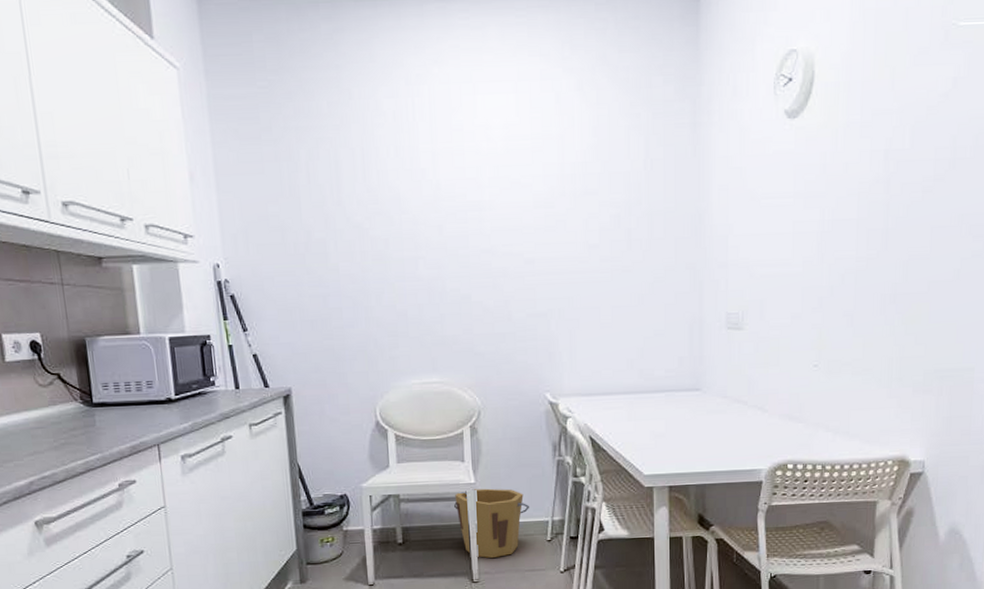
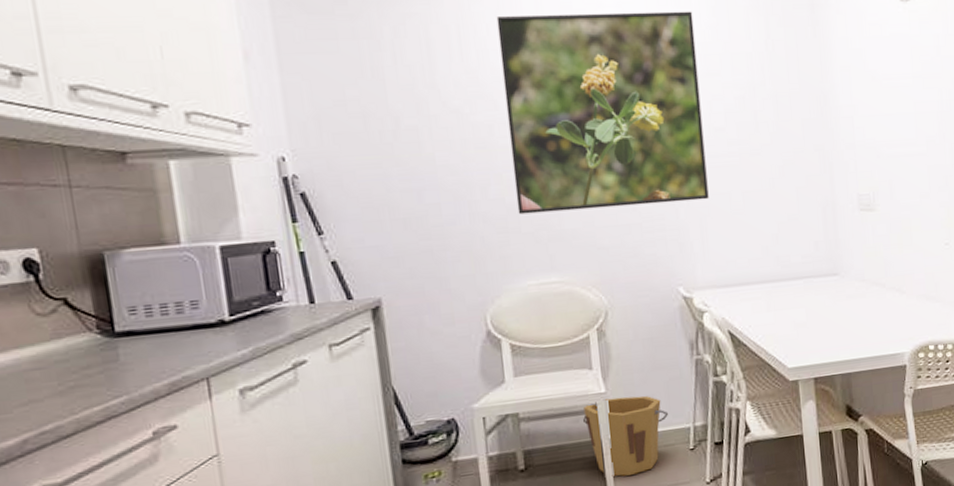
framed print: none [395,131,579,320] -> present [496,11,709,215]

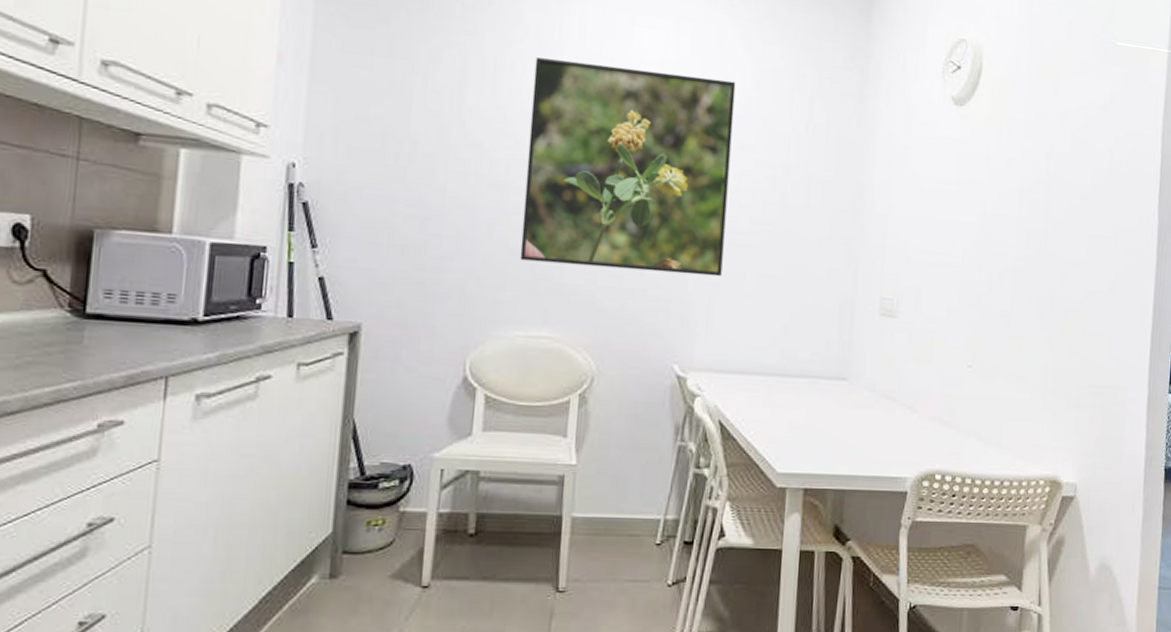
bucket: present [583,396,669,476] -> none [547,472,640,561]

